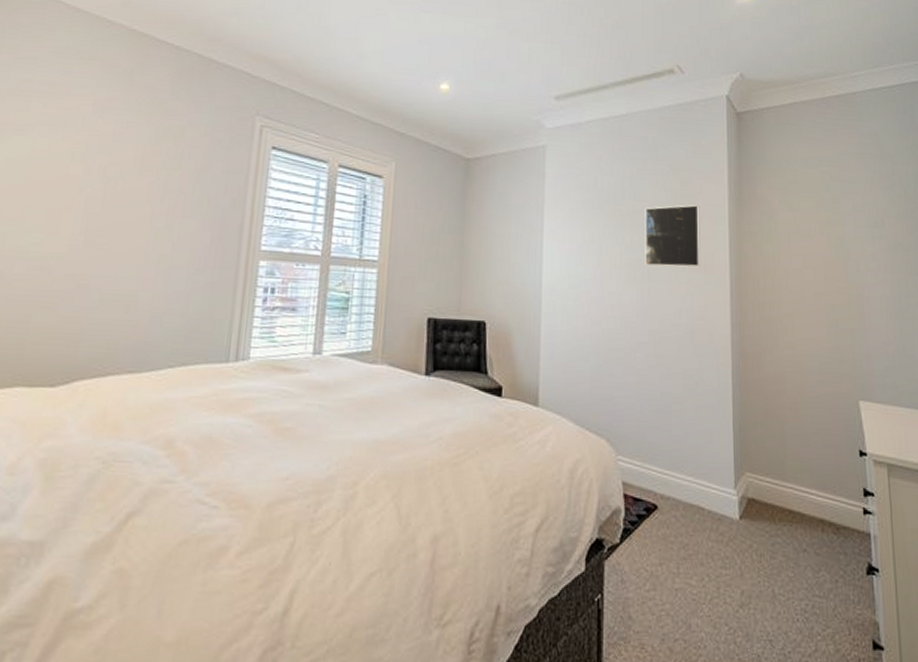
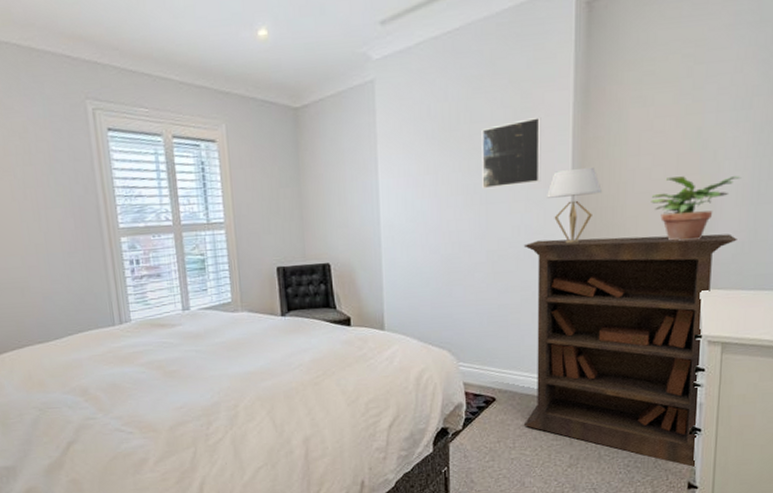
bookcase: none [685,326,888,621] -> present [523,234,737,468]
table lamp: none [707,258,758,334] -> present [547,166,602,244]
potted plant: none [804,281,883,347] -> present [651,176,741,241]

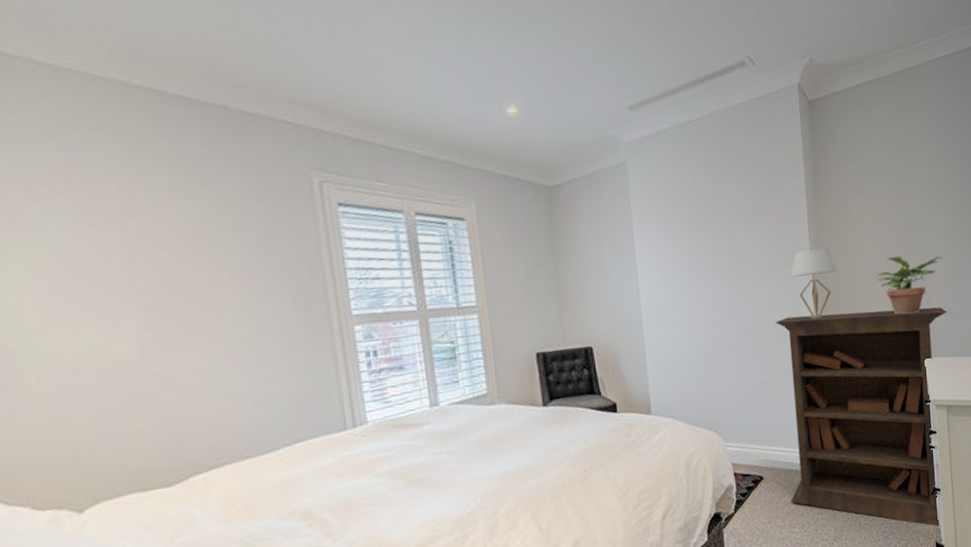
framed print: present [482,117,541,189] -> none [729,202,785,269]

